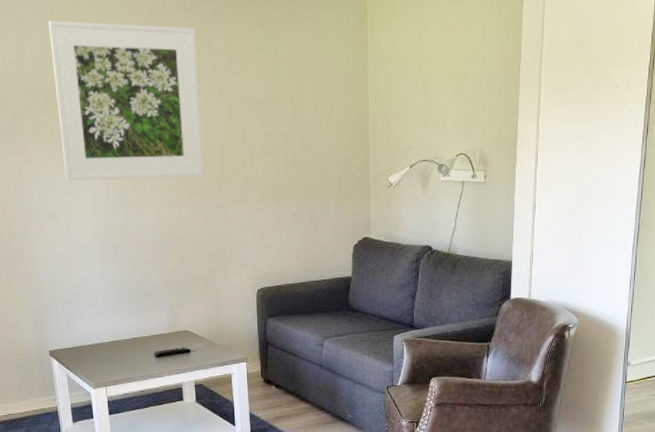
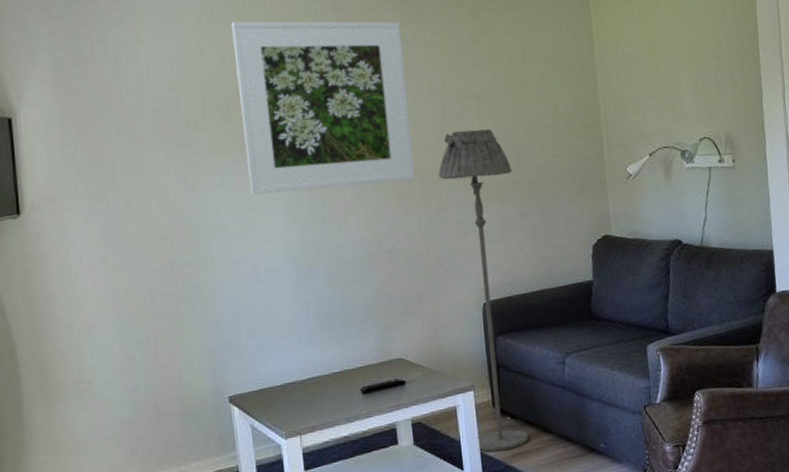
floor lamp: none [224,133,289,413] -> present [438,129,529,452]

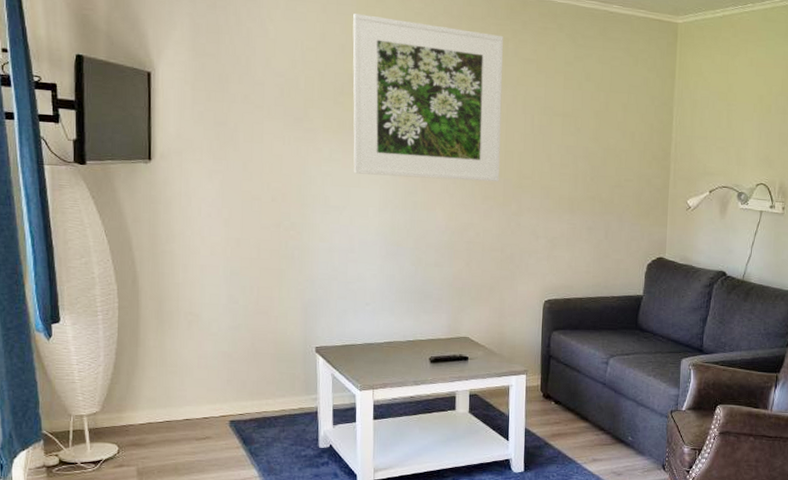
floor lamp: present [438,129,529,452] -> none [520,143,586,429]

